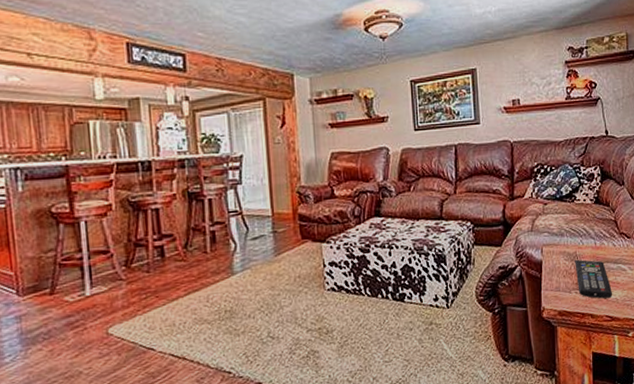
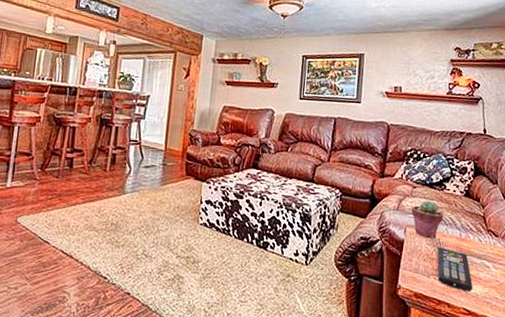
potted succulent: none [545,215,577,254] -> present [411,200,444,239]

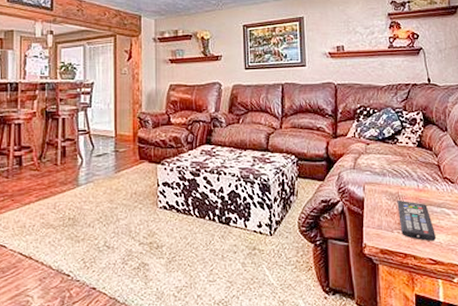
potted succulent: present [411,200,444,239] -> none [368,155,400,193]

